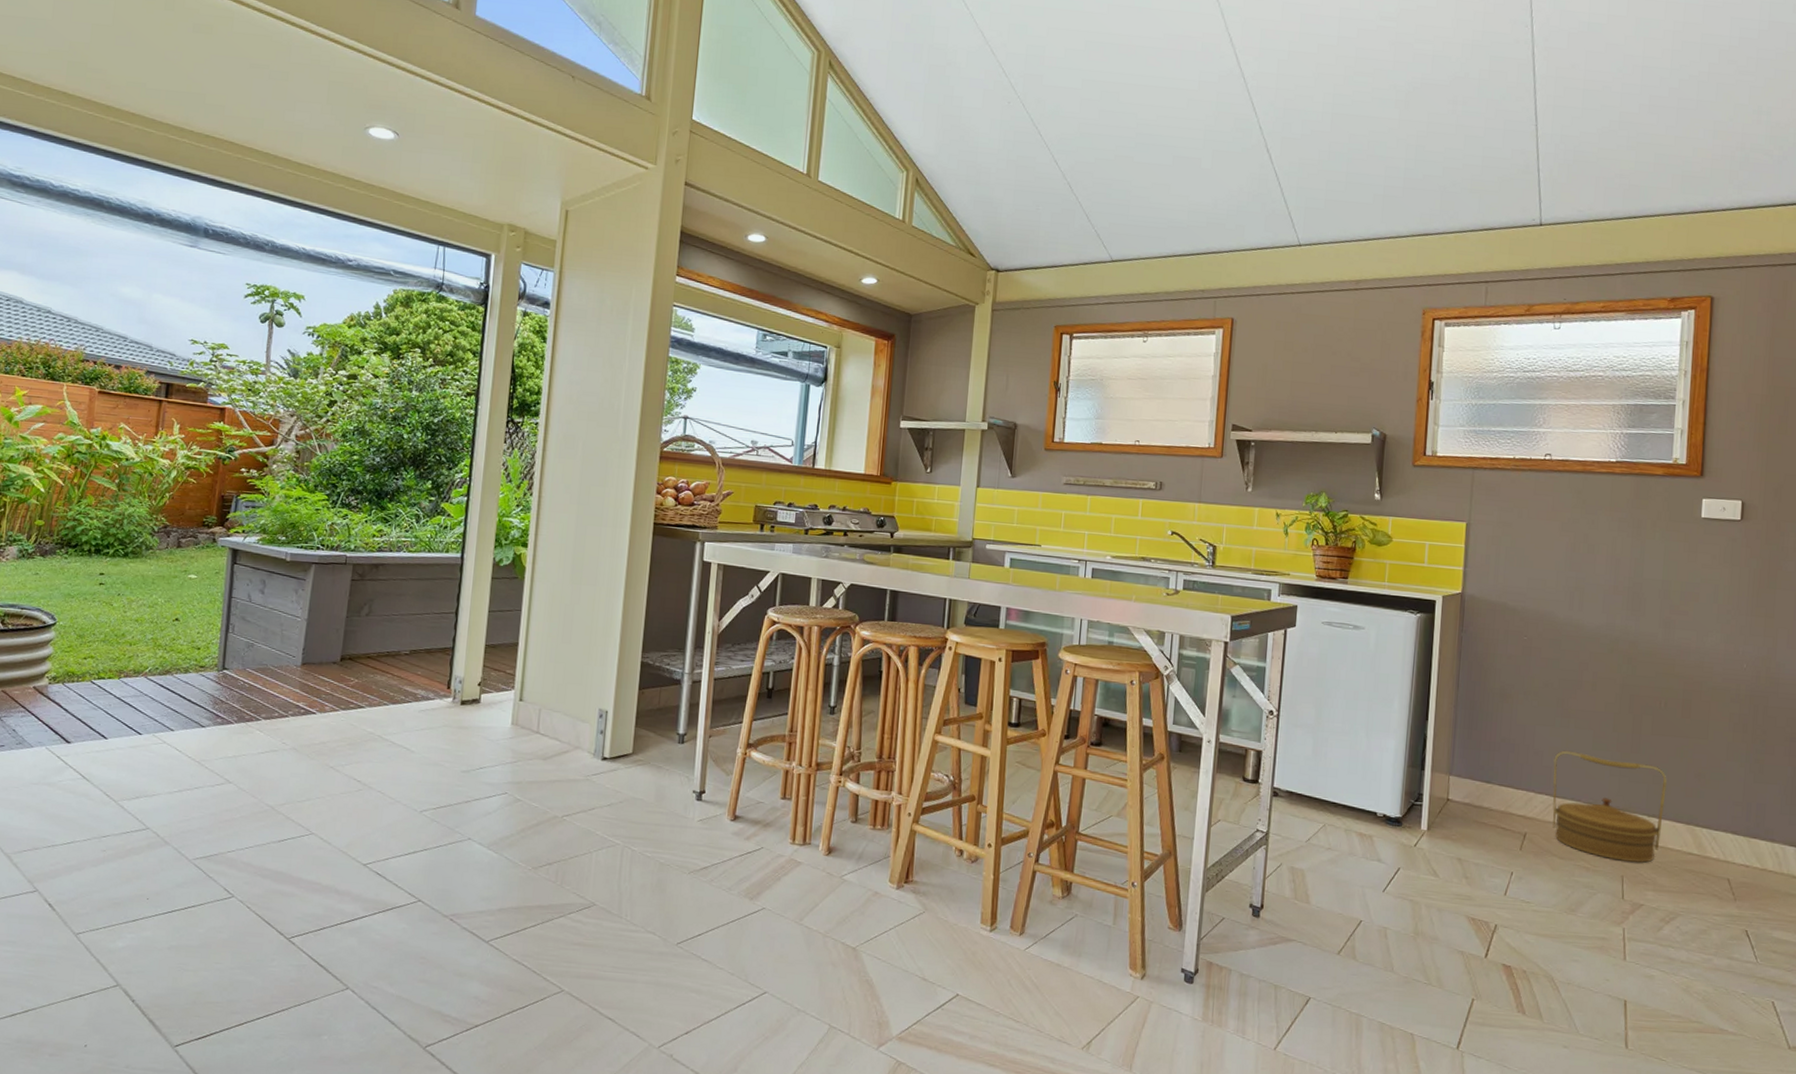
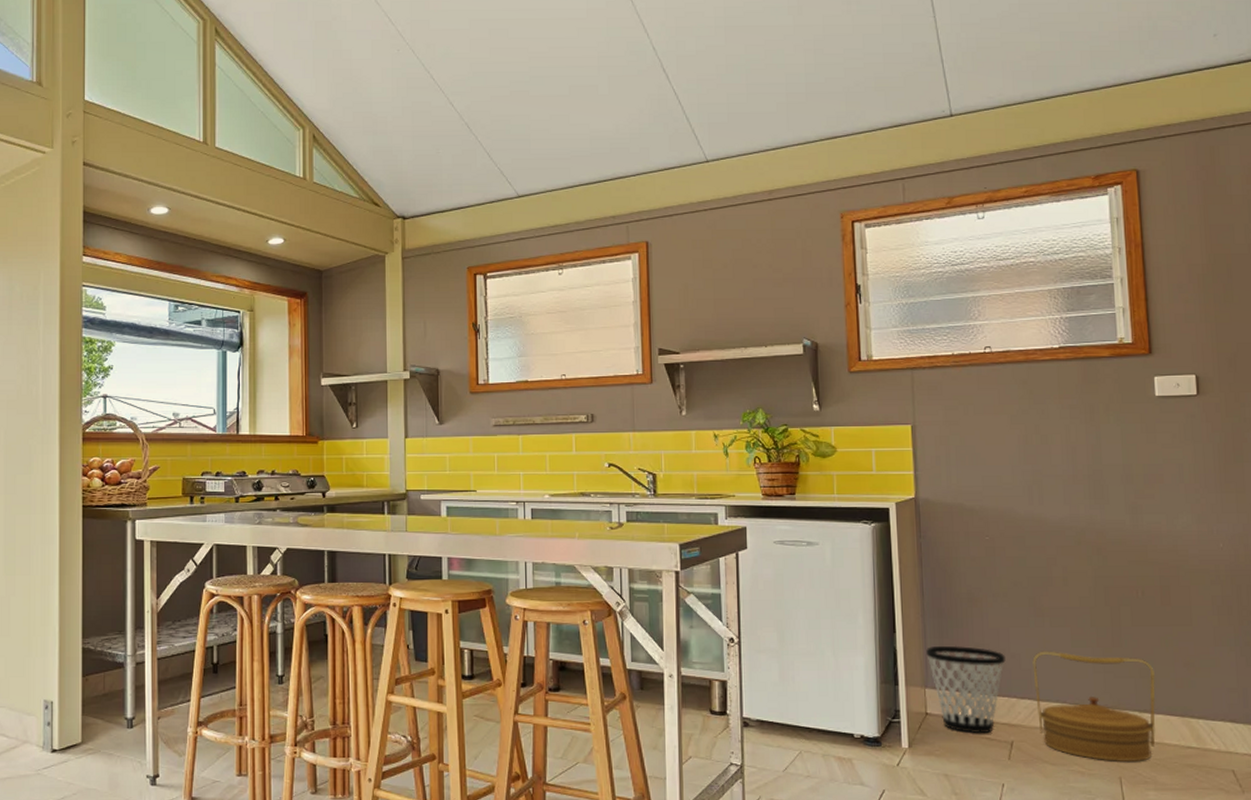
wastebasket: none [1454,736,1529,823] -> present [926,645,1006,734]

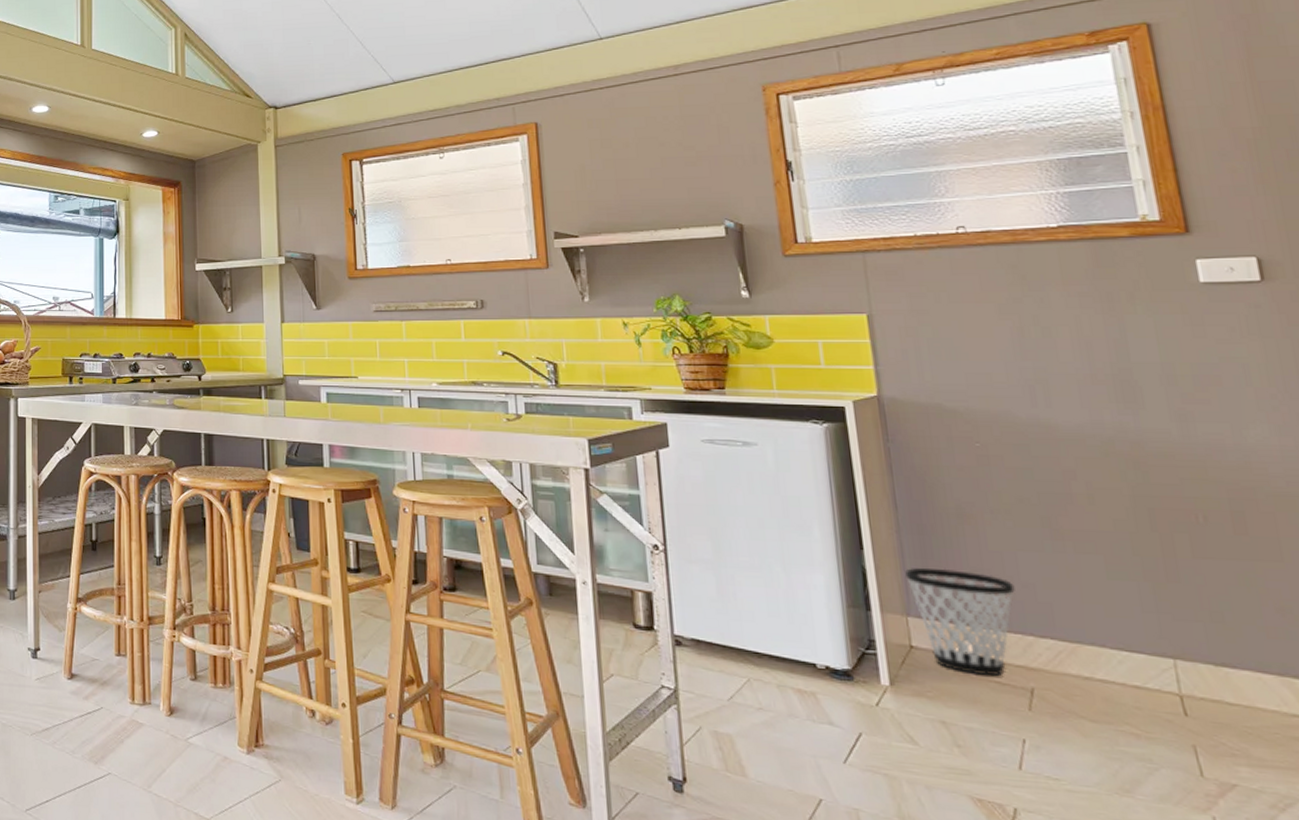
basket: present [1032,651,1156,761] -> none [1052,581,1242,728]

